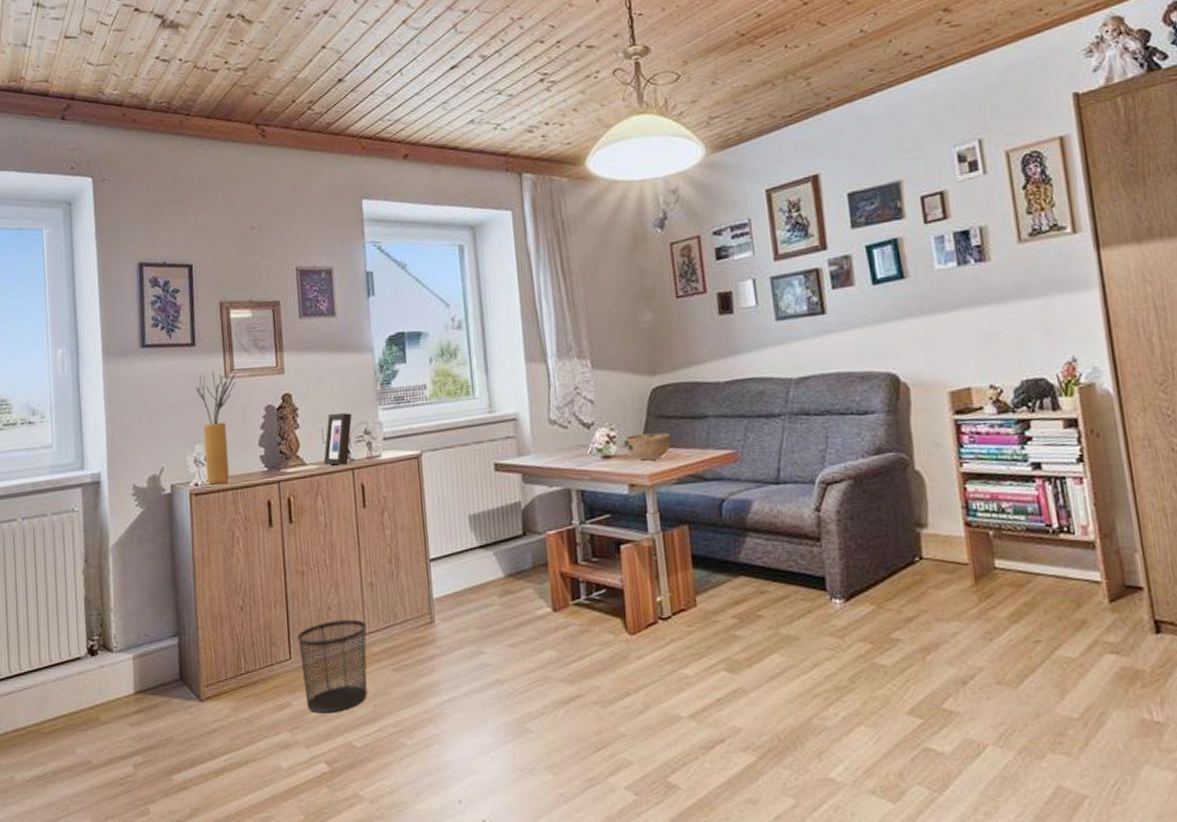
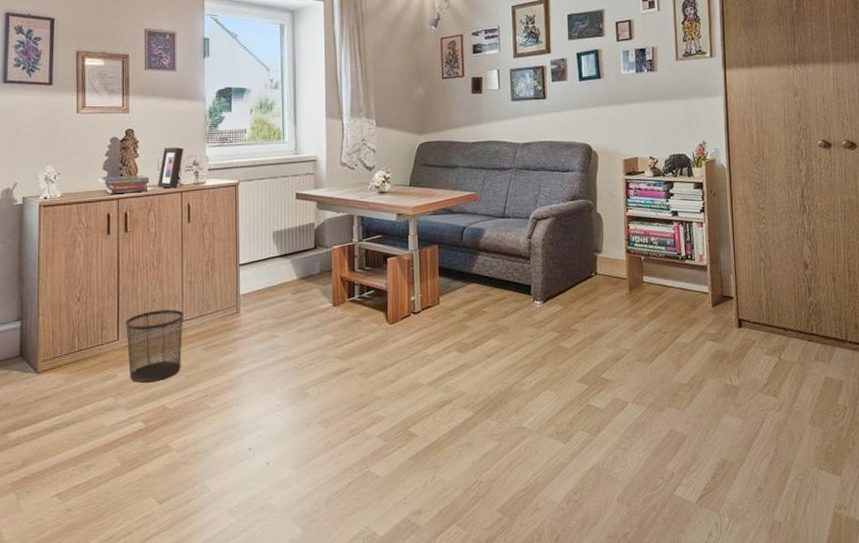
vase: present [195,371,237,485] -> none [50,107,88,199]
books: none [254,449,314,477] -> present [97,174,150,195]
decorative bowl: present [623,432,672,461] -> none [396,176,431,197]

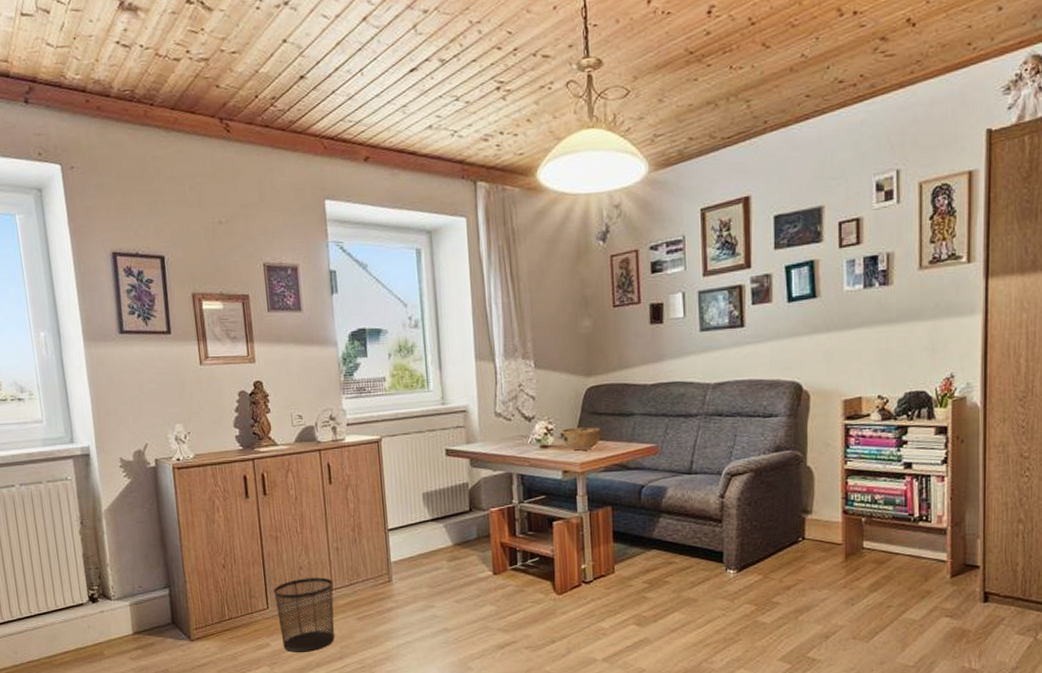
books: present [97,174,150,195] -> none [229,431,285,455]
picture frame: present [158,148,184,189] -> none [293,400,319,447]
decorative bowl: none [396,176,431,197] -> present [560,426,602,451]

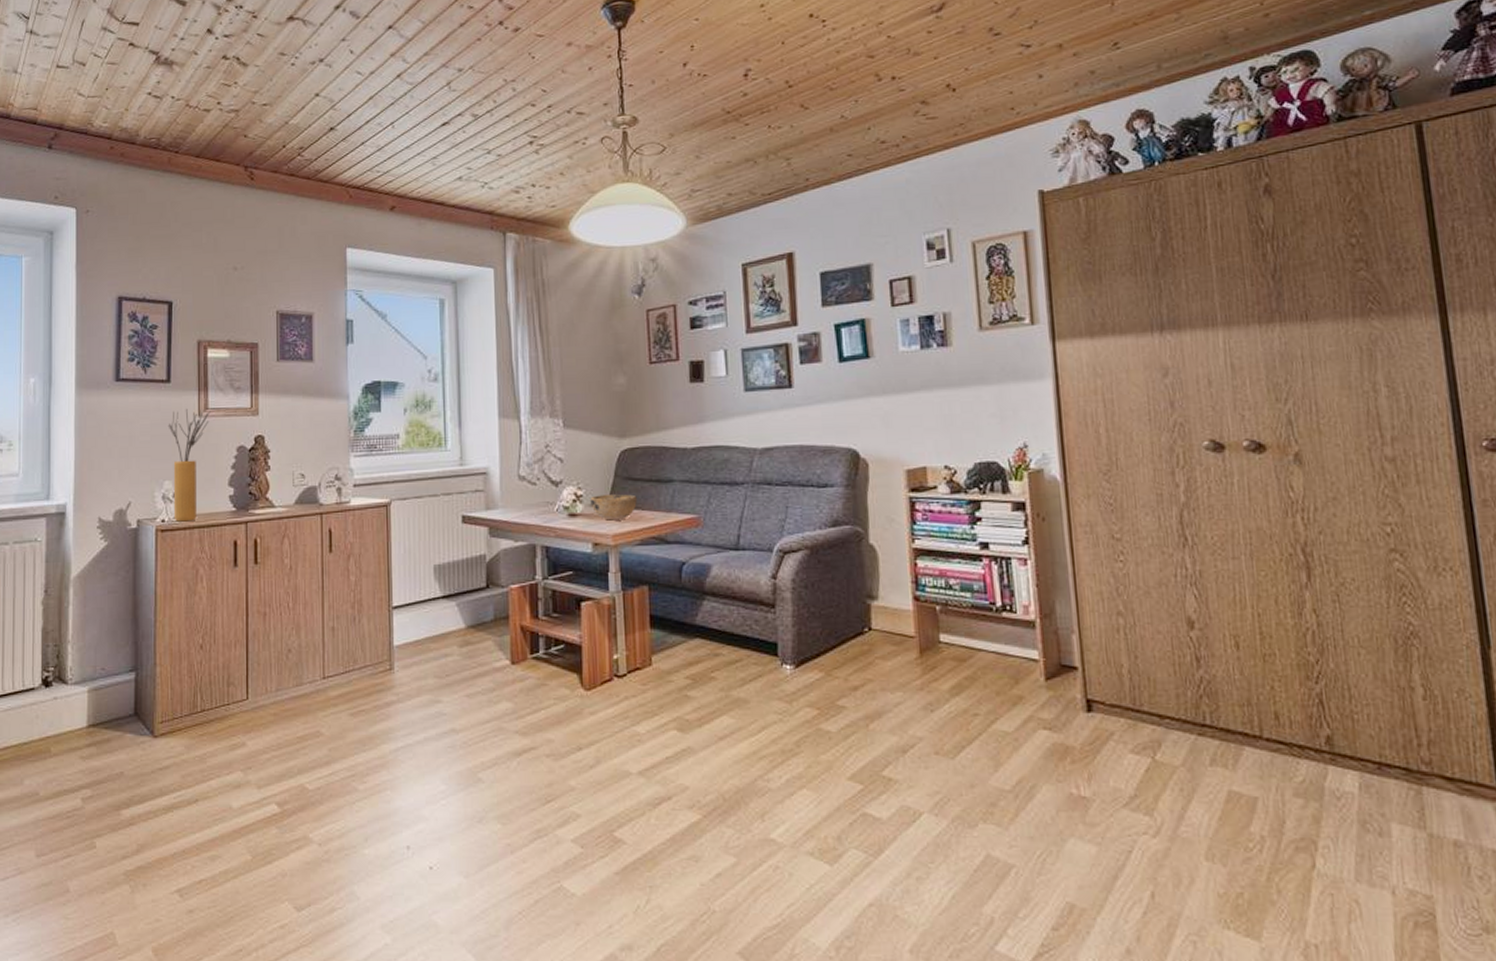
vase: none [173,358,211,460] -> present [168,409,211,522]
waste bin: present [274,577,335,652] -> none [256,662,325,755]

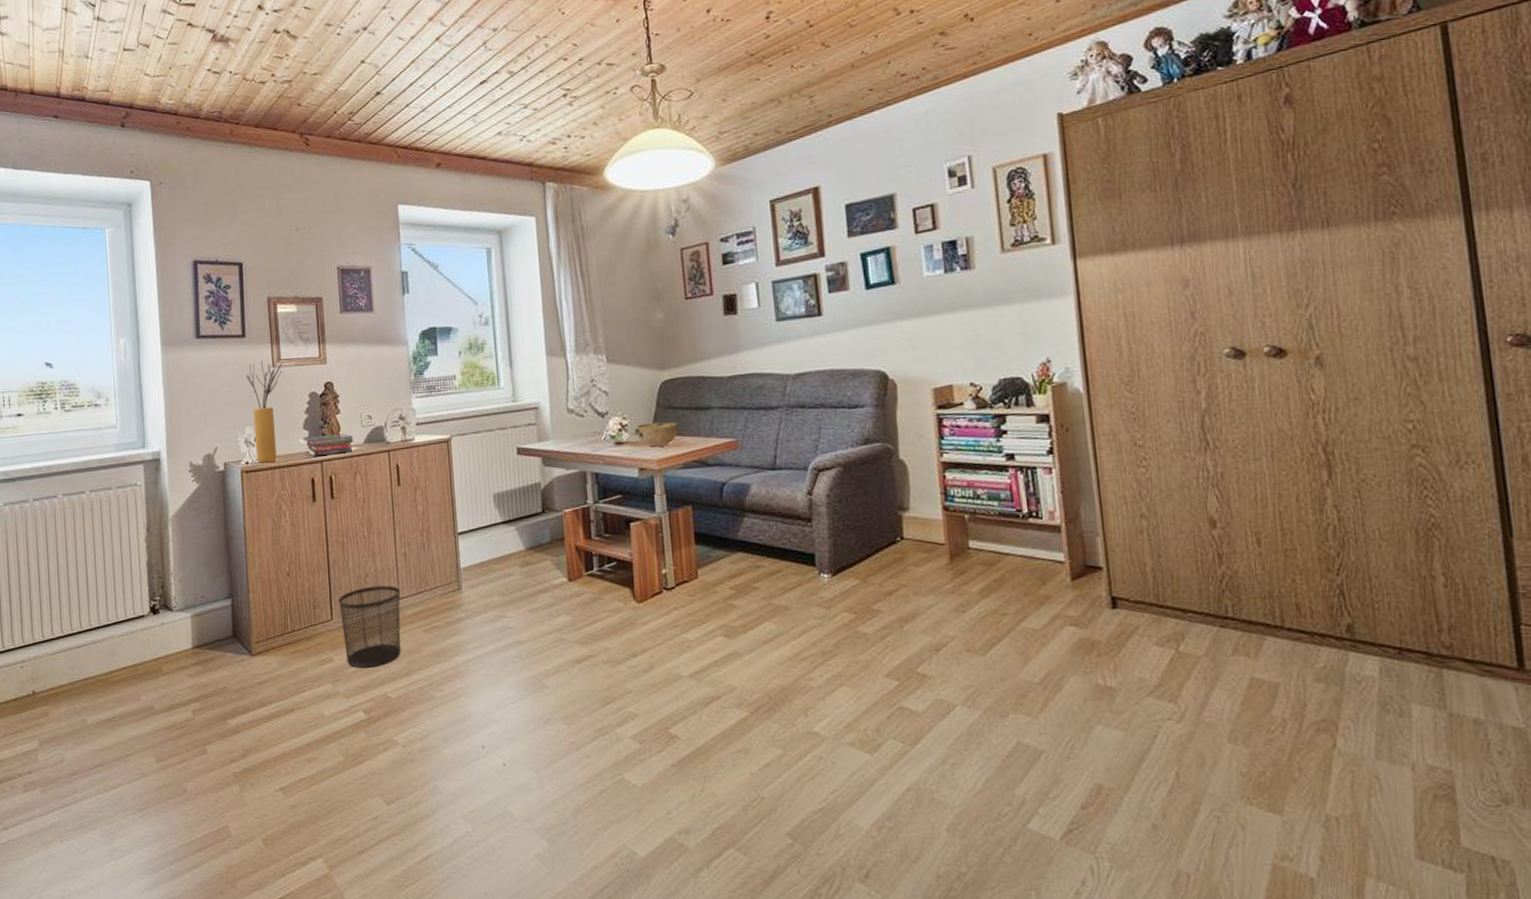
books: none [222,491,283,517] -> present [299,432,354,457]
waste bin: none [256,662,325,755] -> present [339,585,401,668]

